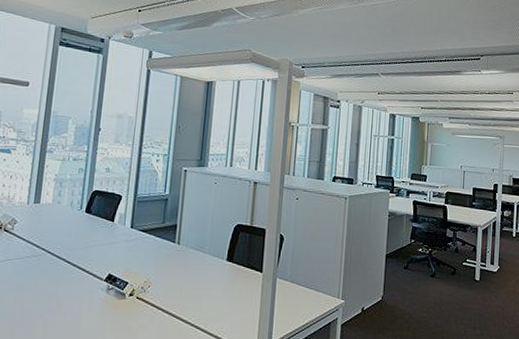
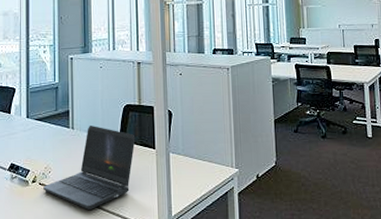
laptop computer: none [140,241,243,330] -> present [43,125,136,211]

